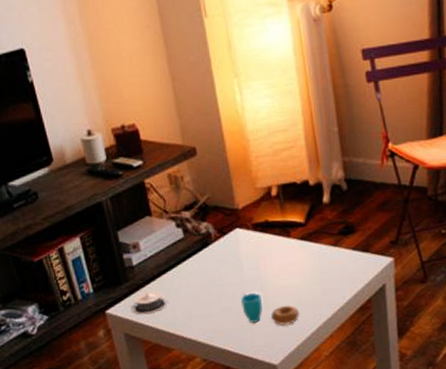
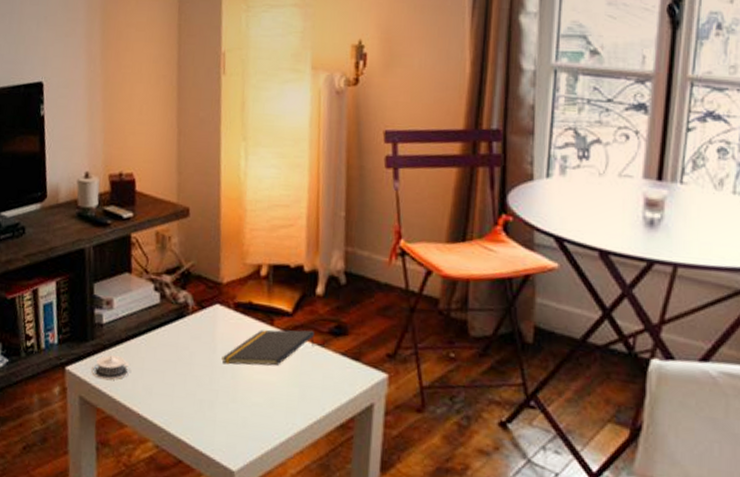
cup: present [240,293,300,326] -> none [206,380,271,428]
notepad: none [249,234,329,279] -> present [221,329,315,366]

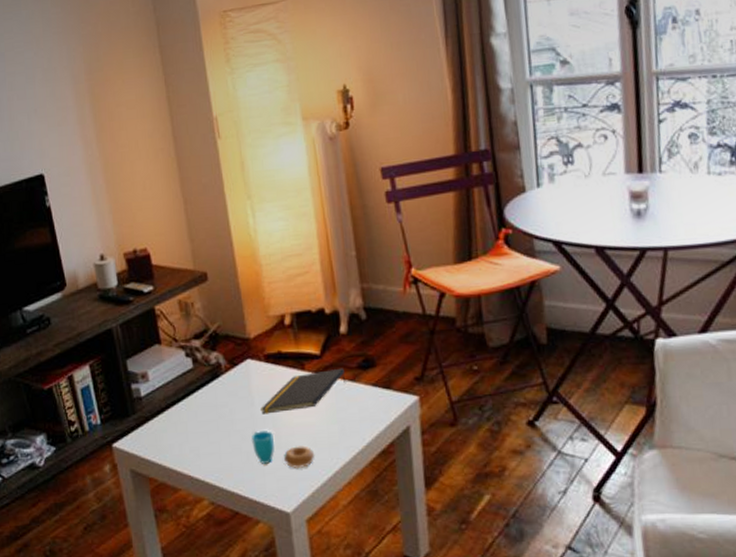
architectural model: present [91,355,130,381] -> none [138,425,176,450]
cup: none [206,380,271,428] -> present [251,431,315,469]

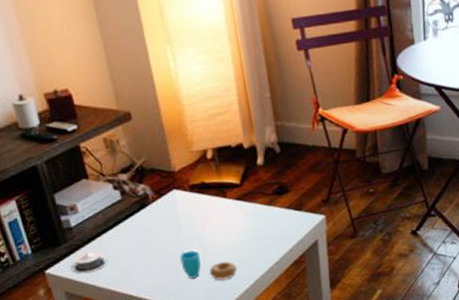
architectural model: none [138,425,176,450] -> present [71,251,108,274]
notepad: present [260,367,346,415] -> none [187,194,263,237]

